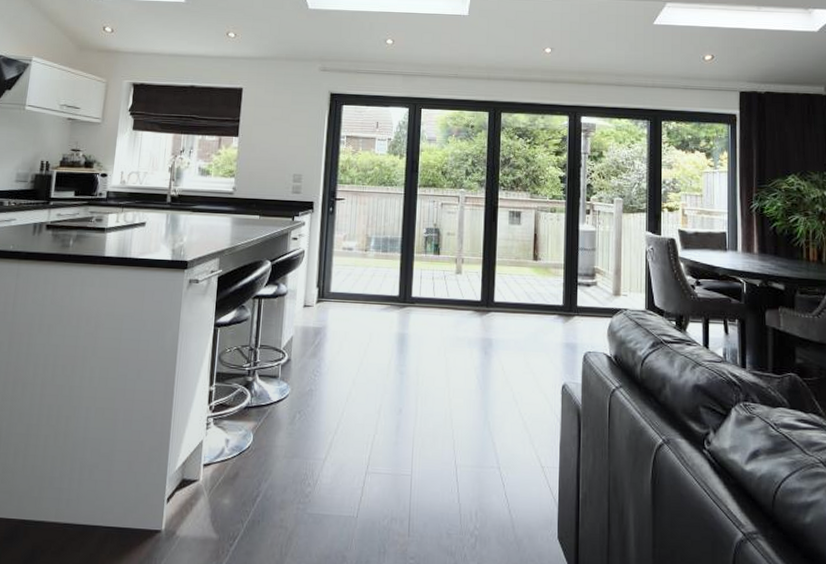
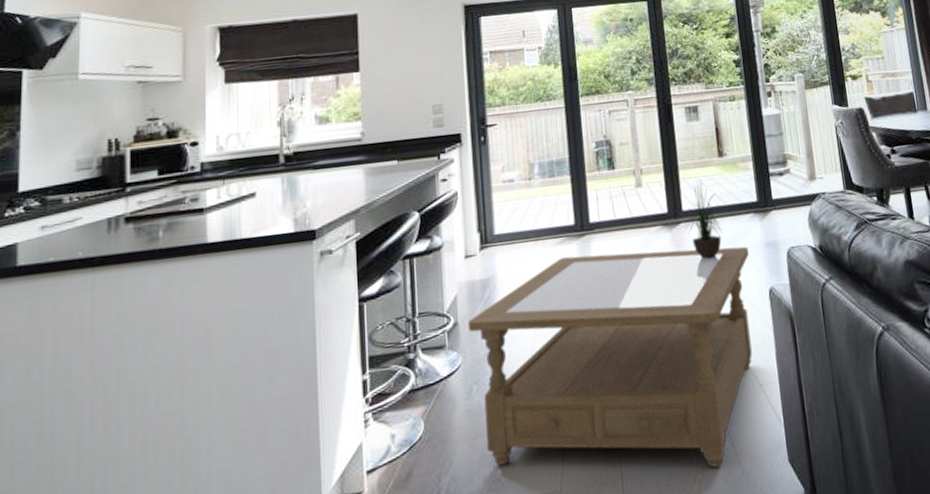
coffee table: none [299,322,548,528] -> present [468,246,752,468]
potted plant: none [493,276,531,348] -> present [684,179,723,260]

